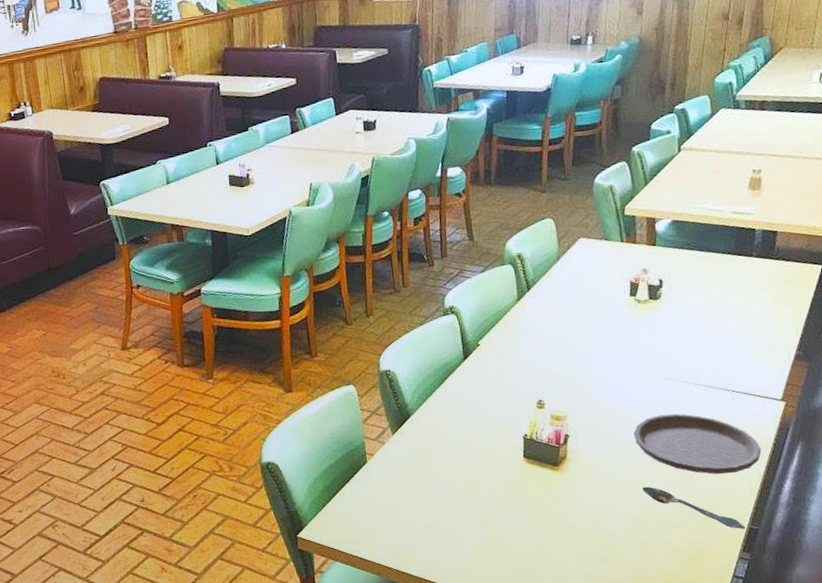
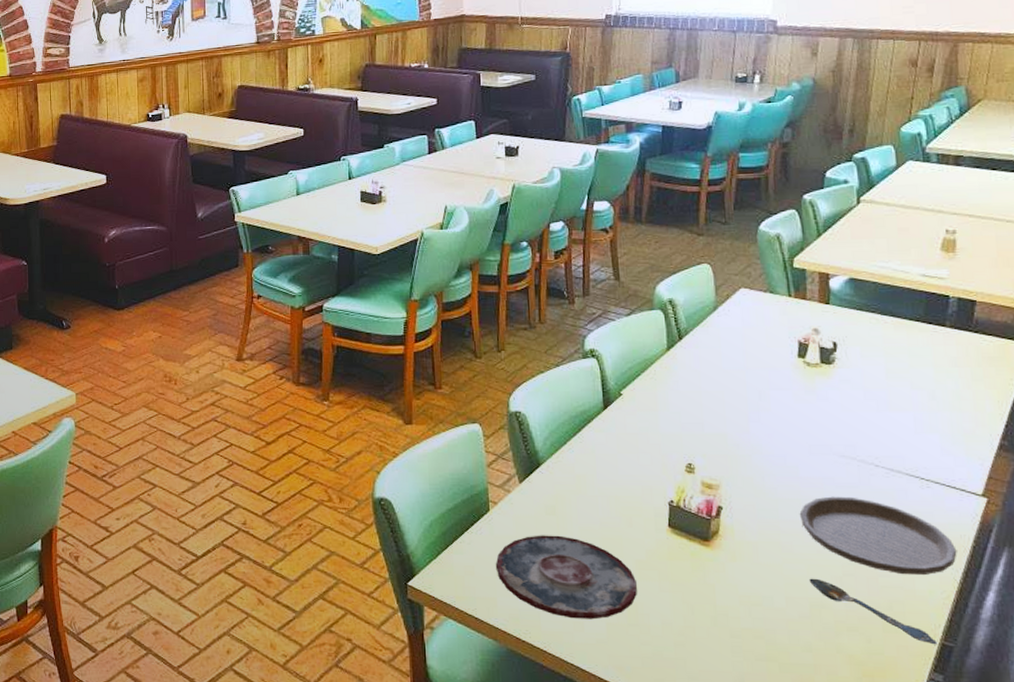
plate: none [375,476,499,548] -> present [495,535,637,620]

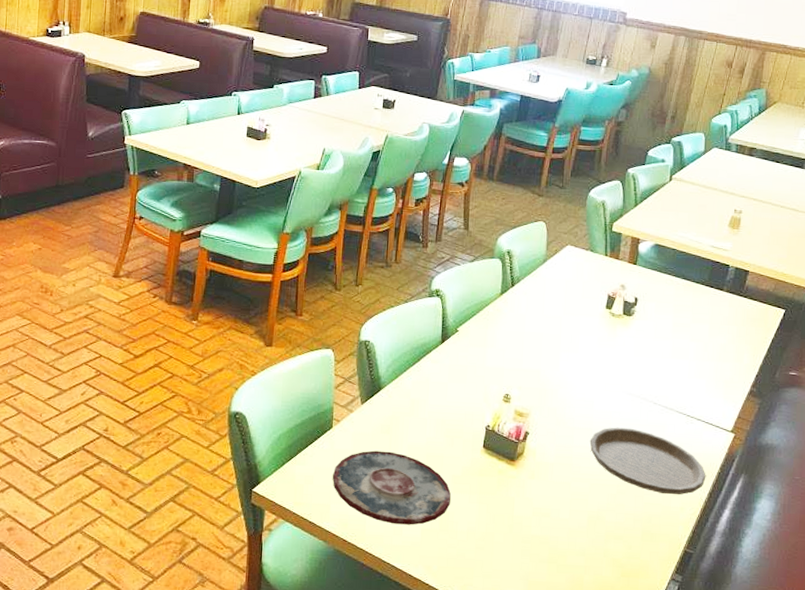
spoon: present [809,578,937,645] -> none [590,495,681,552]

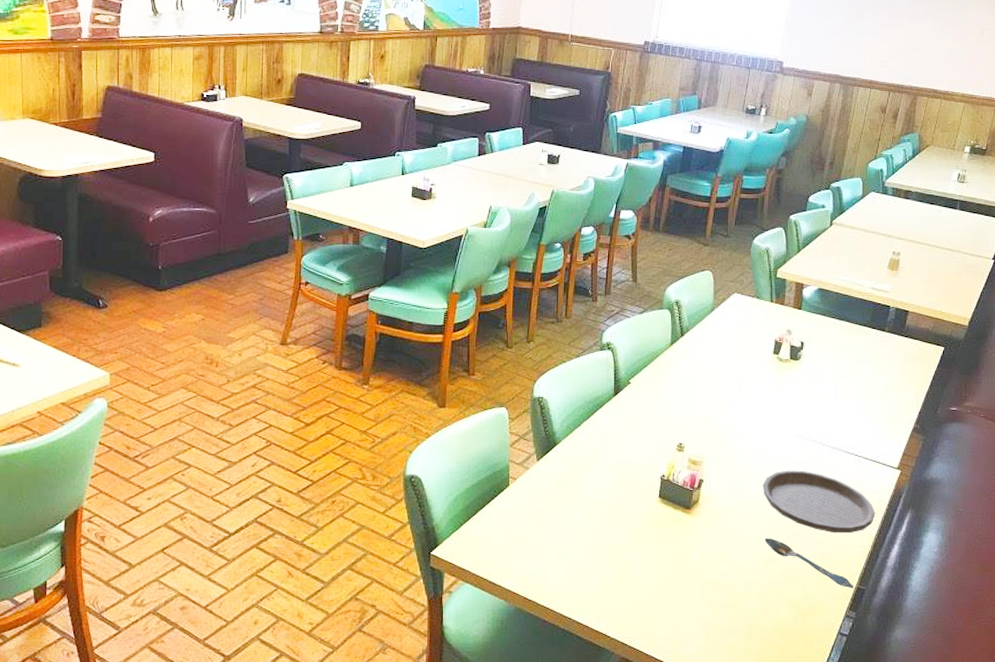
plate: present [332,450,451,525] -> none [510,506,629,579]
spoon: none [590,495,681,552] -> present [764,538,854,589]

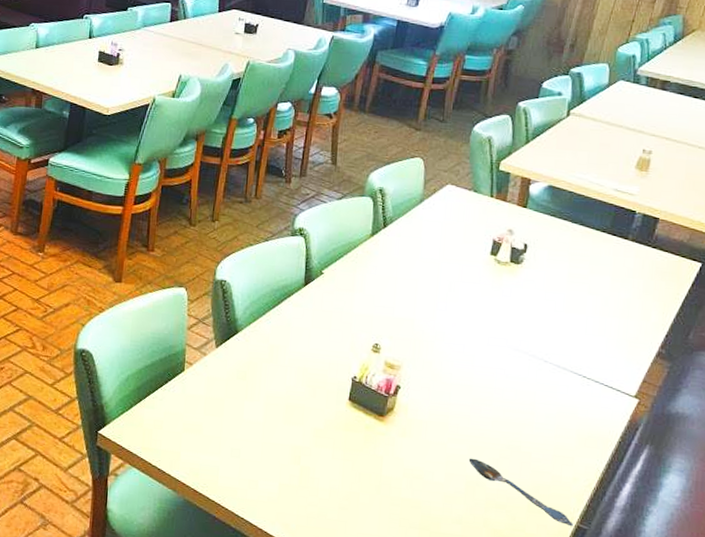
plate: present [762,470,875,534] -> none [469,385,604,464]

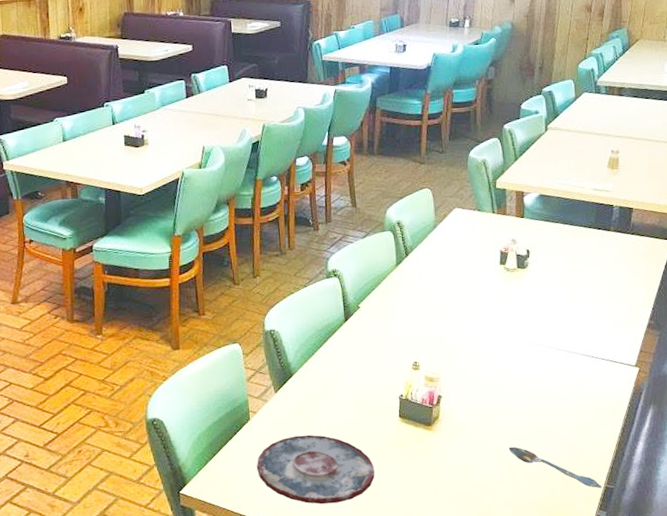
plate: none [183,397,312,479] -> present [256,434,375,505]

